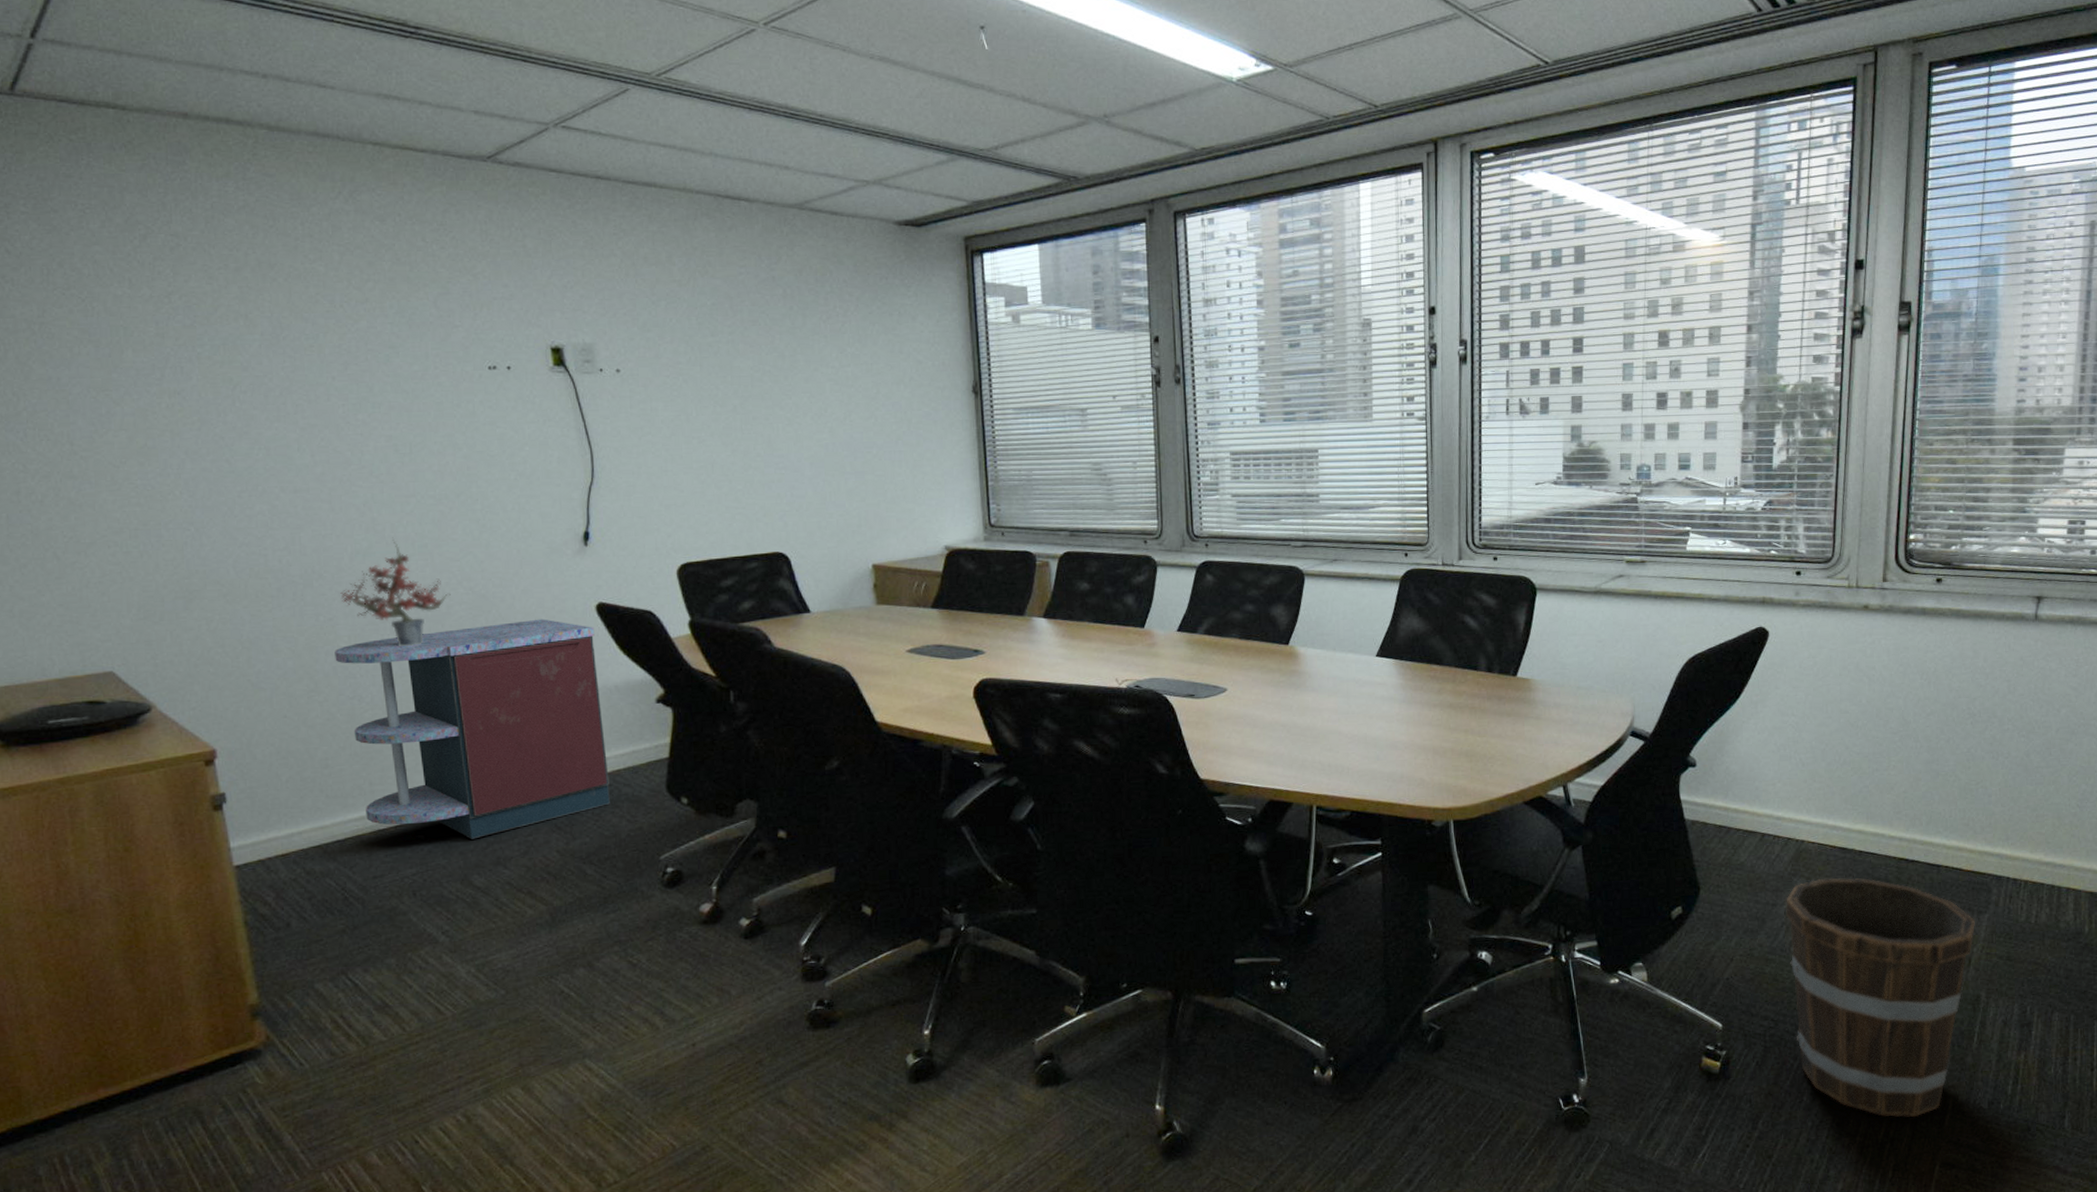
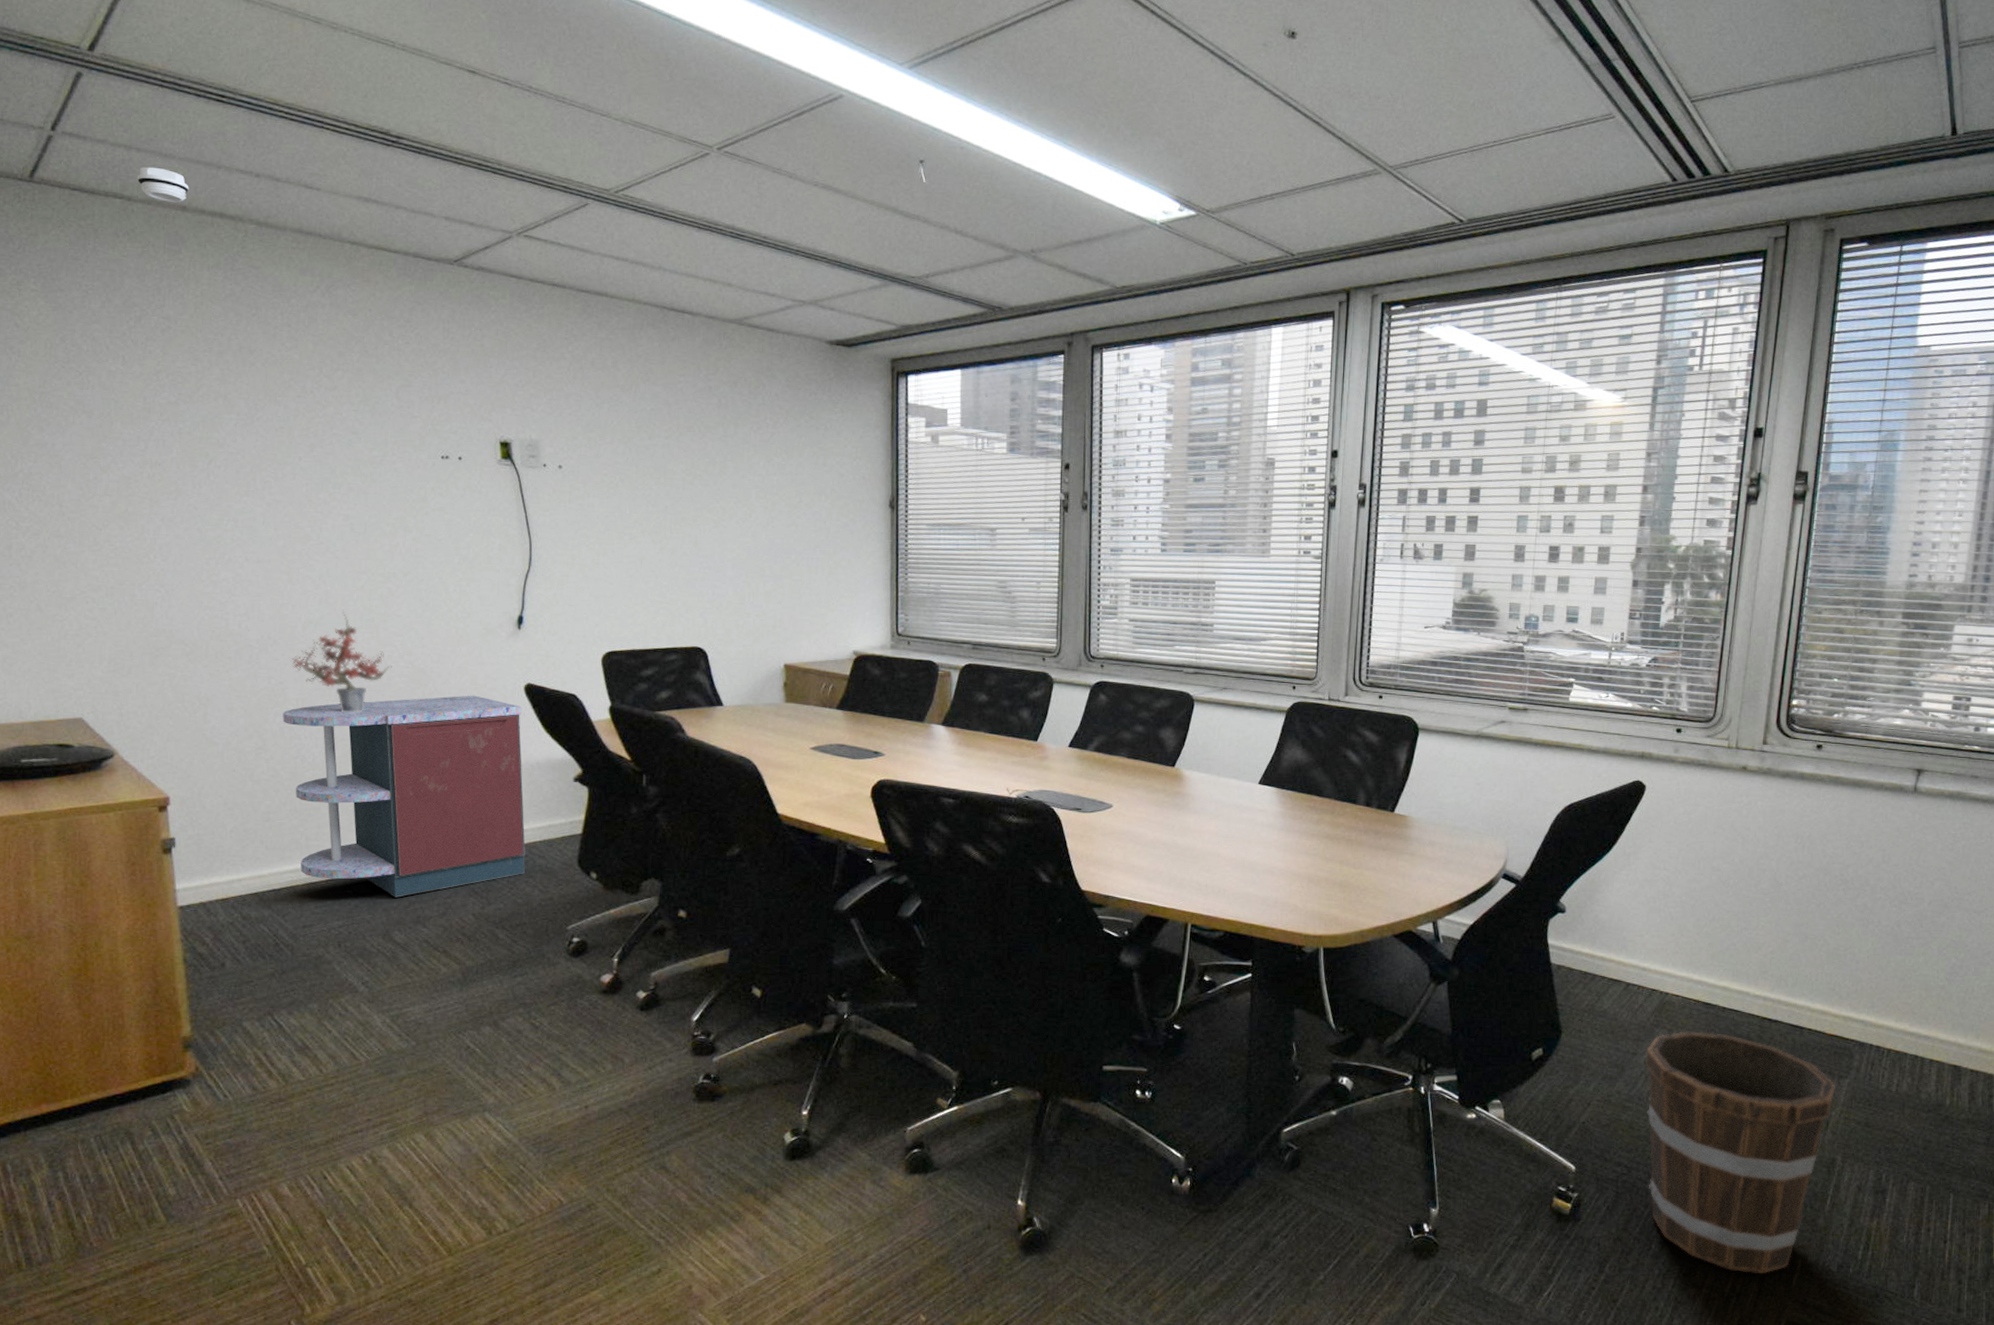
smoke detector: none [130,72,190,109] -> present [136,166,189,202]

